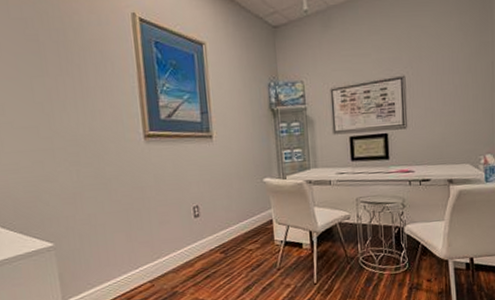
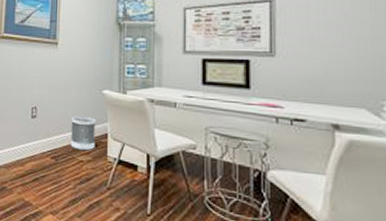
wastebasket: none [236,206,262,240] -> present [70,116,96,151]

